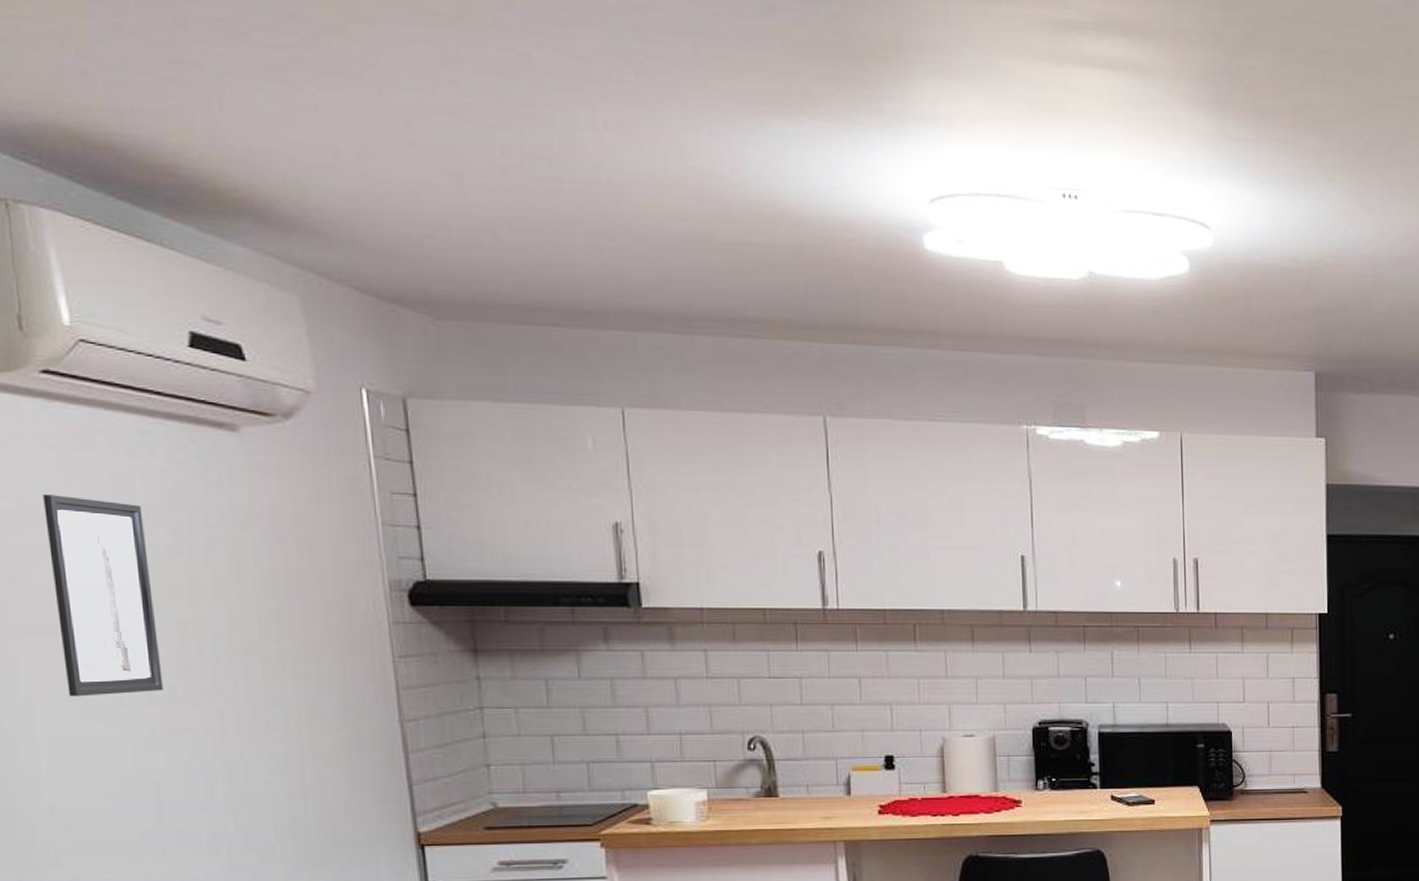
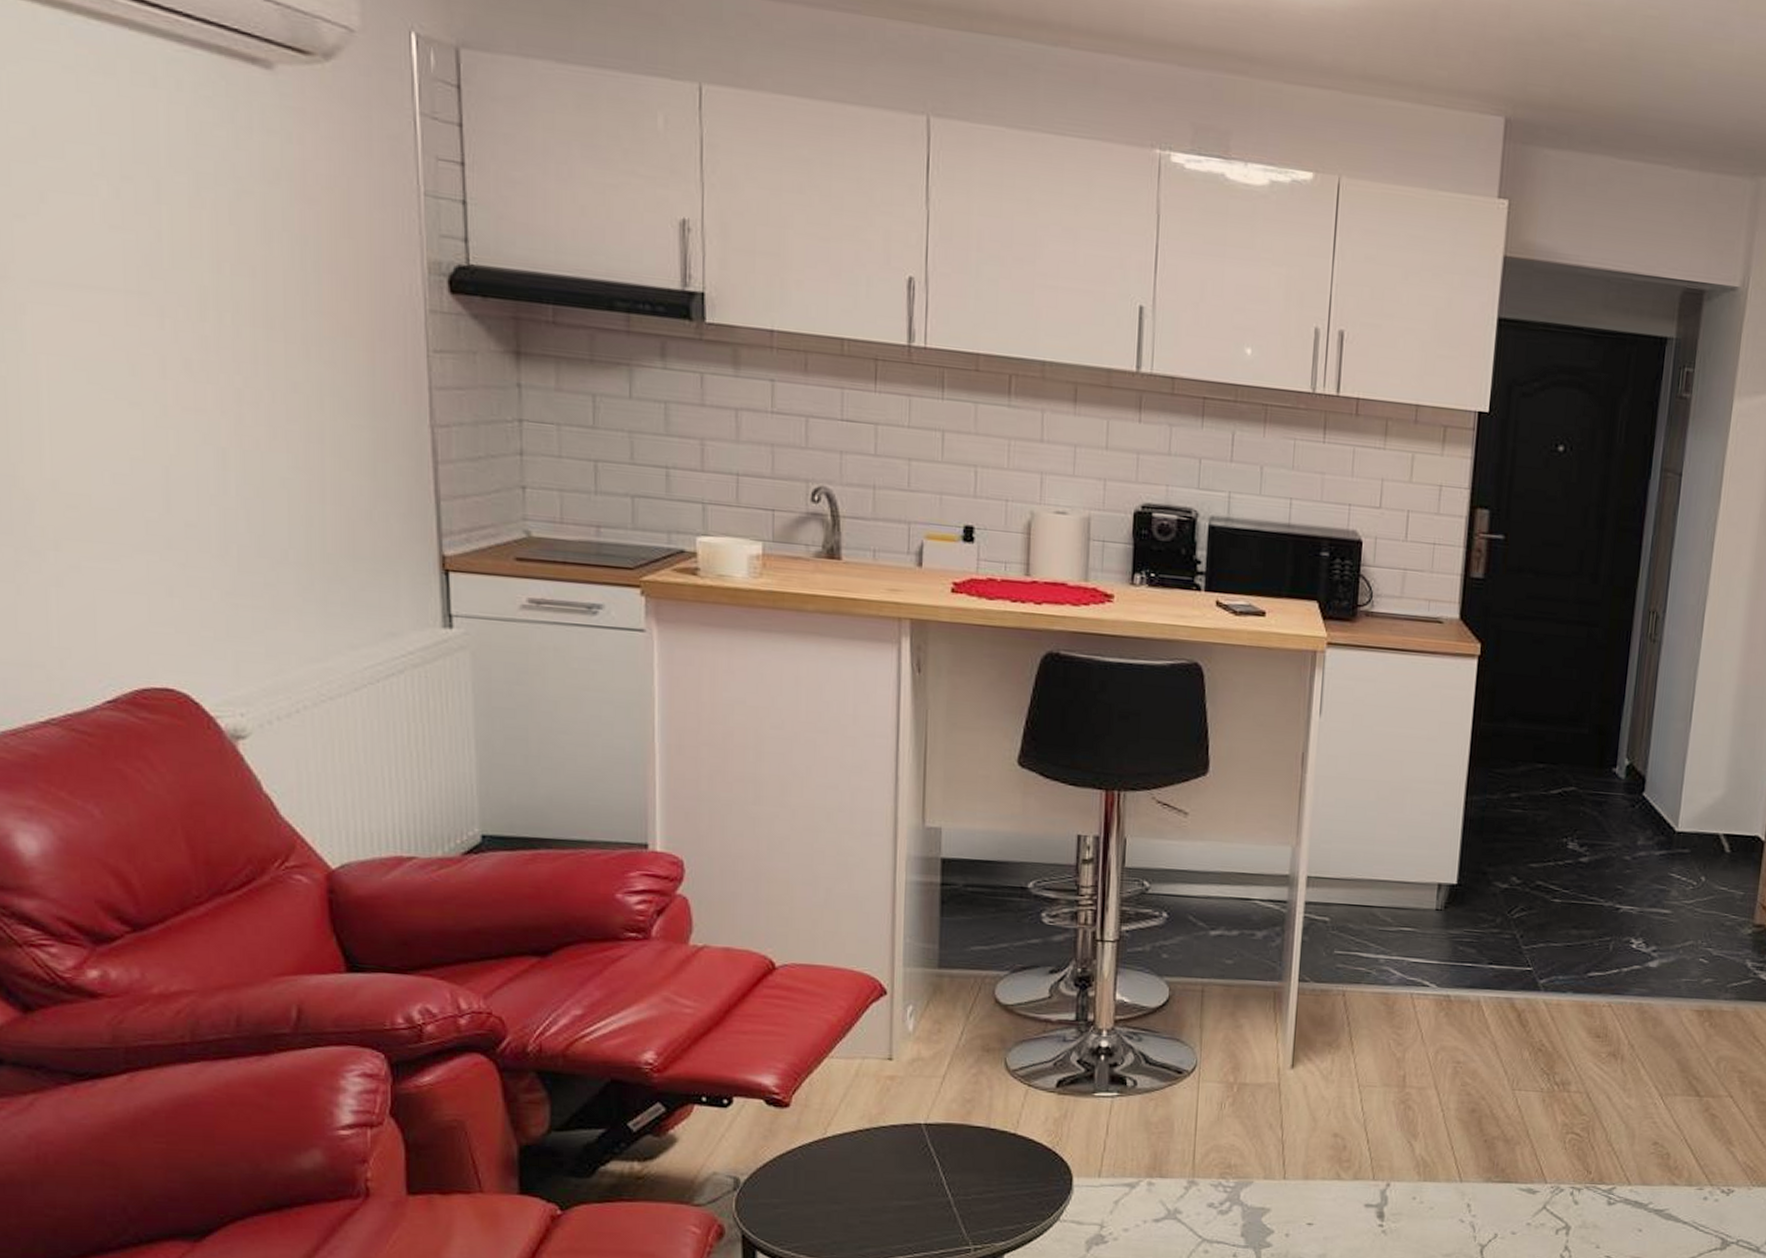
wall art: present [43,494,164,697] -> none [58,122,178,363]

